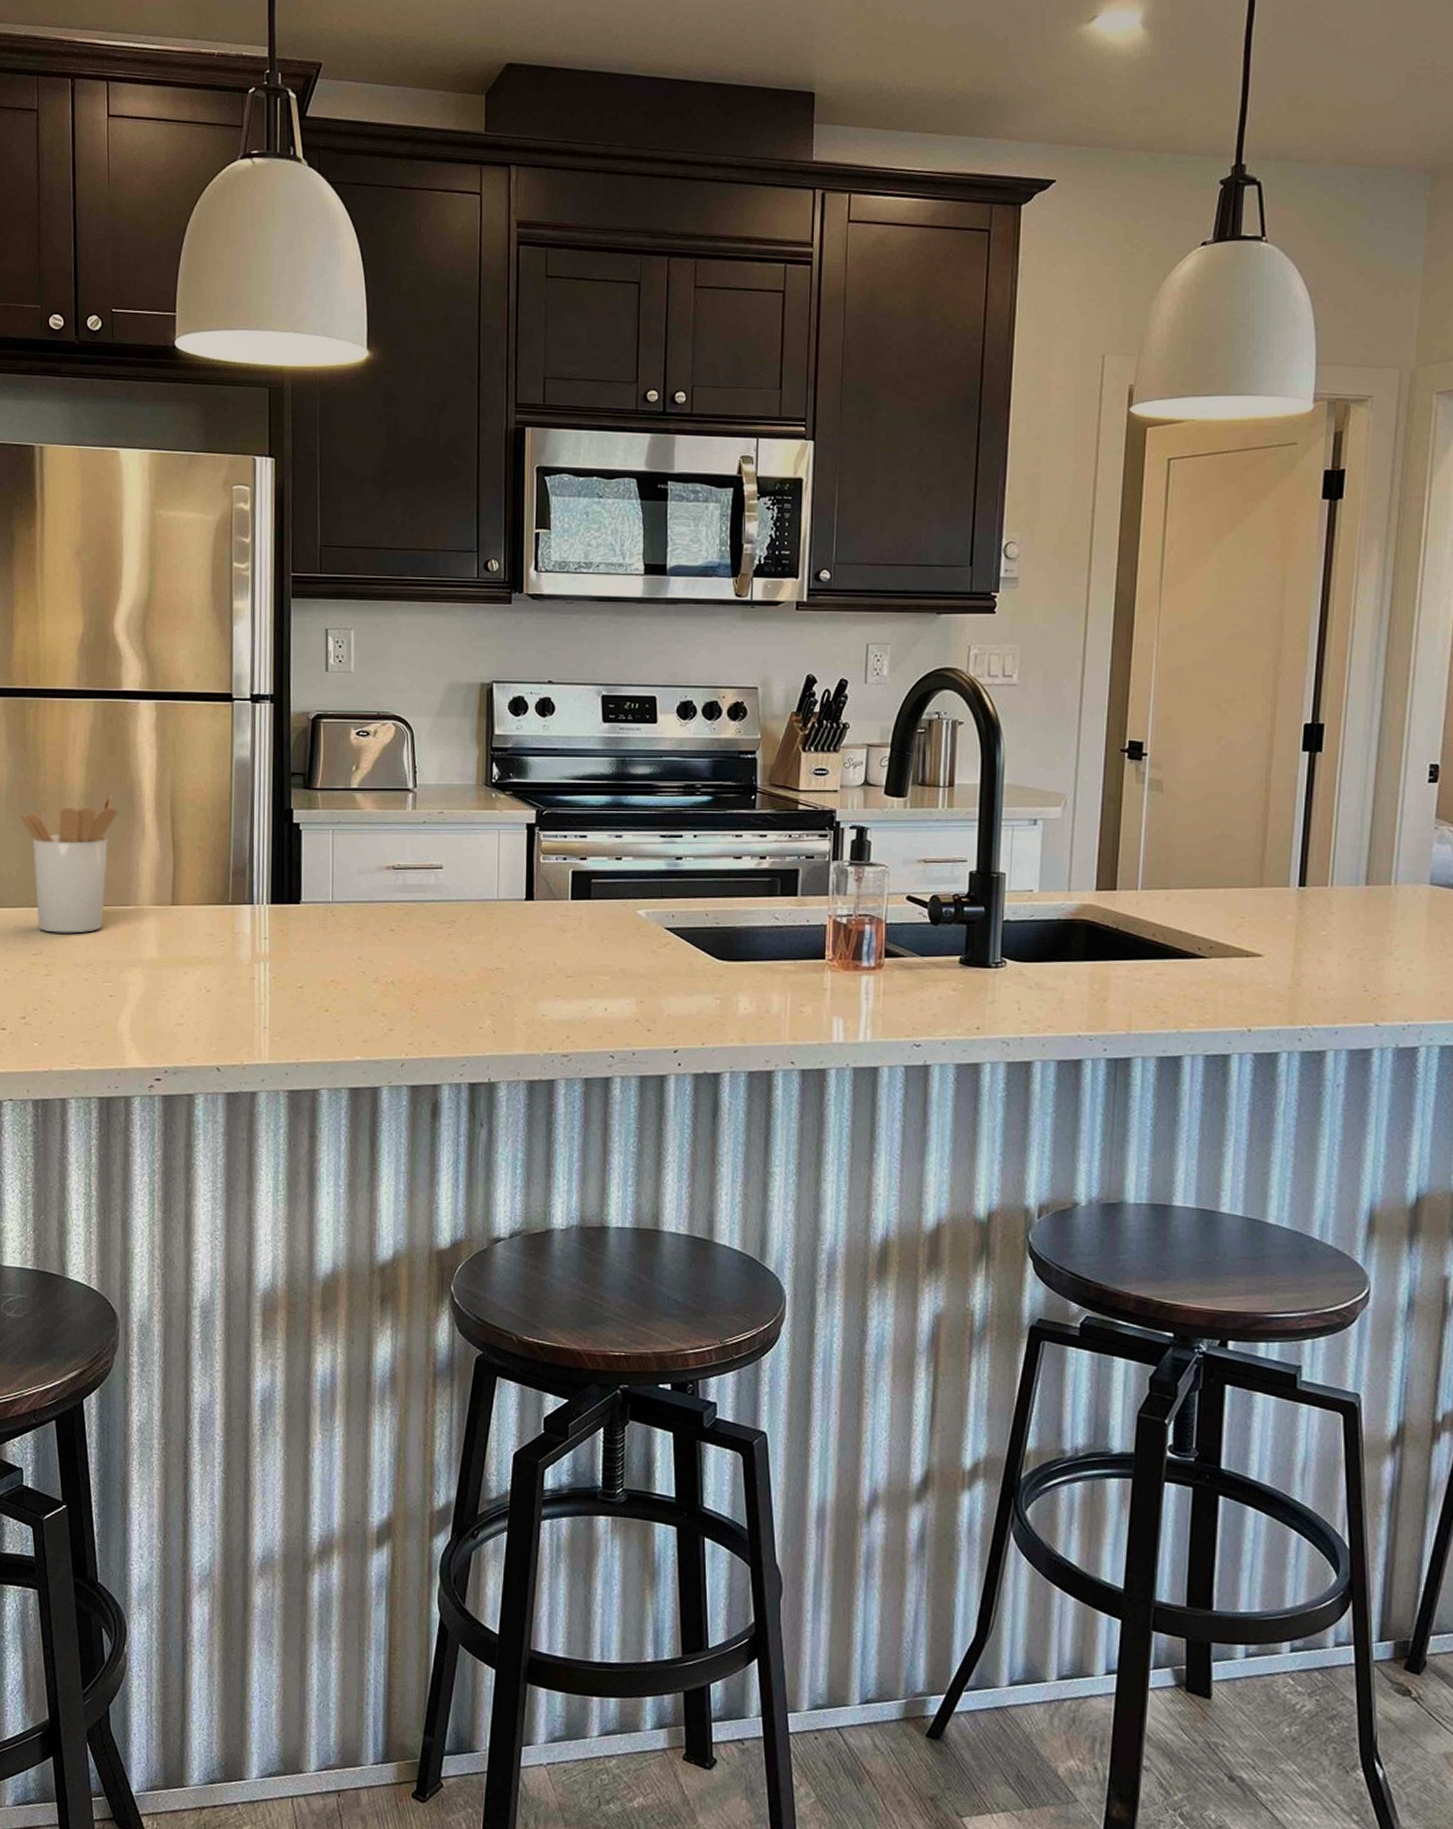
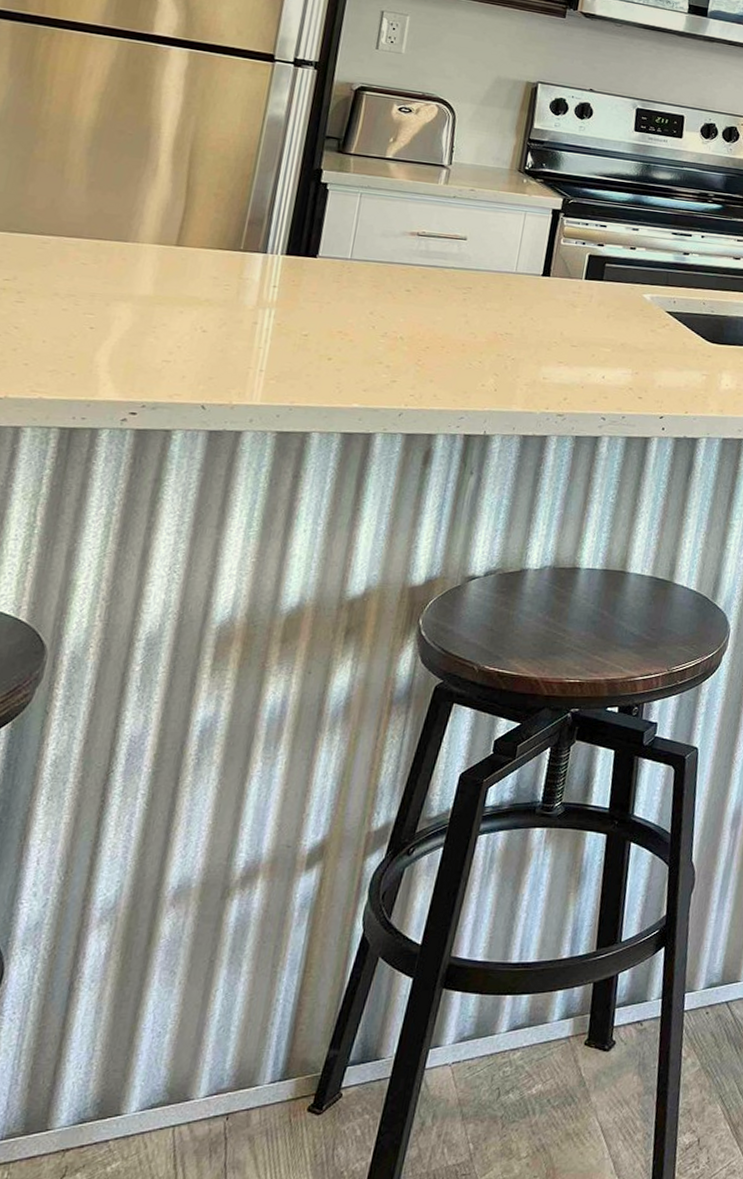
utensil holder: present [20,794,118,934] -> none [12,131,130,264]

